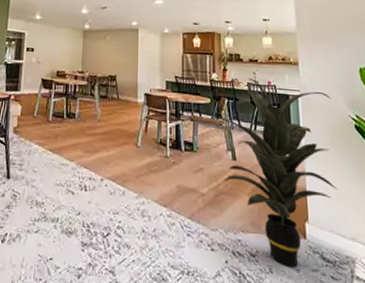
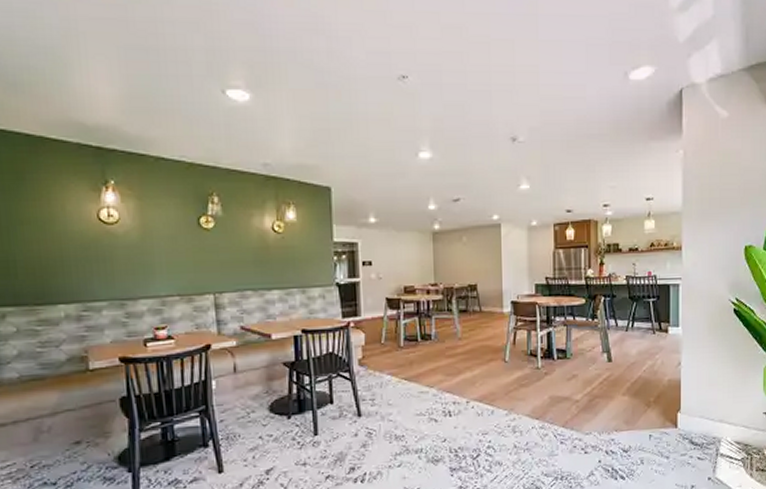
indoor plant: present [210,77,338,267] -> none [585,270,713,456]

